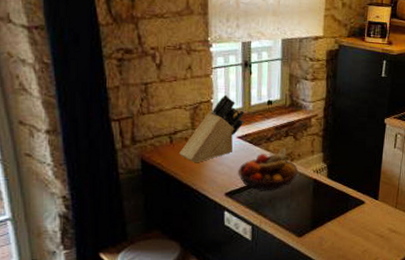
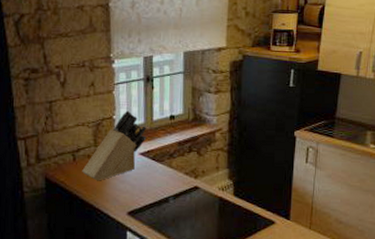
fruit bowl: present [238,147,298,191] -> none [140,164,202,210]

